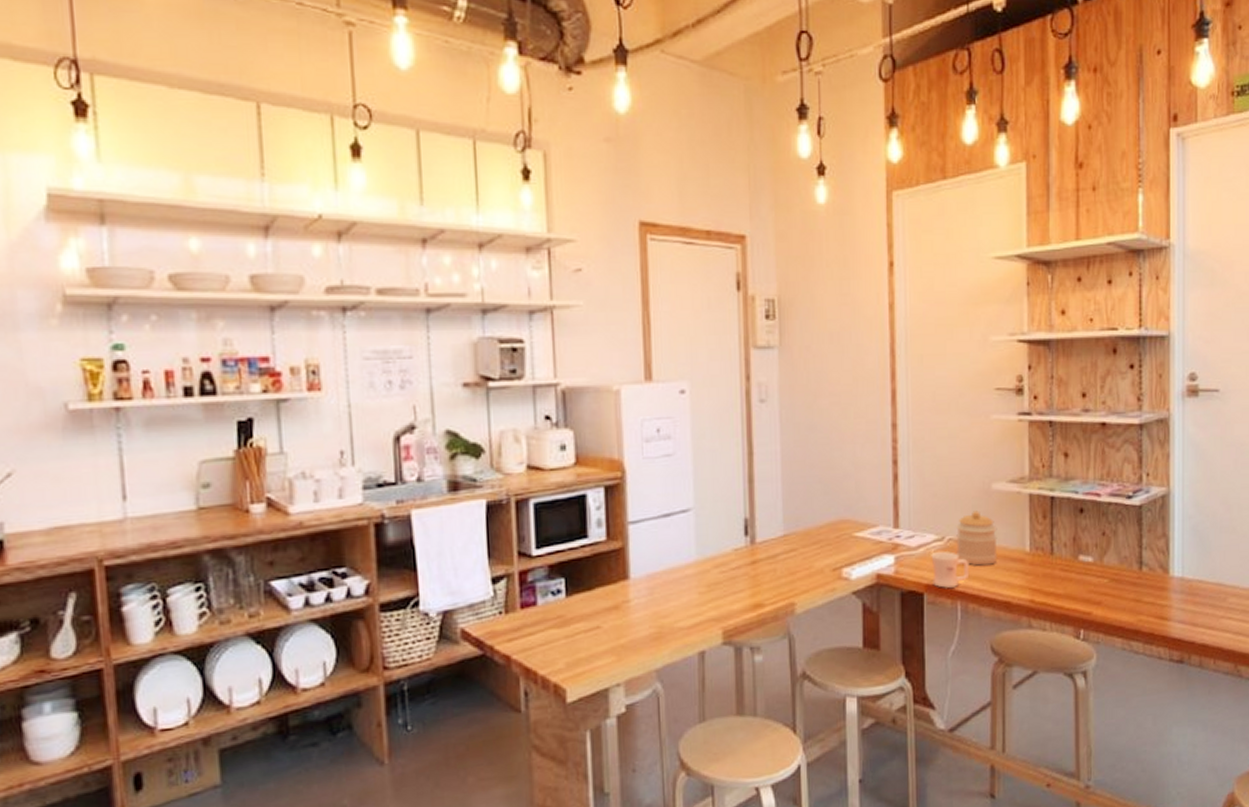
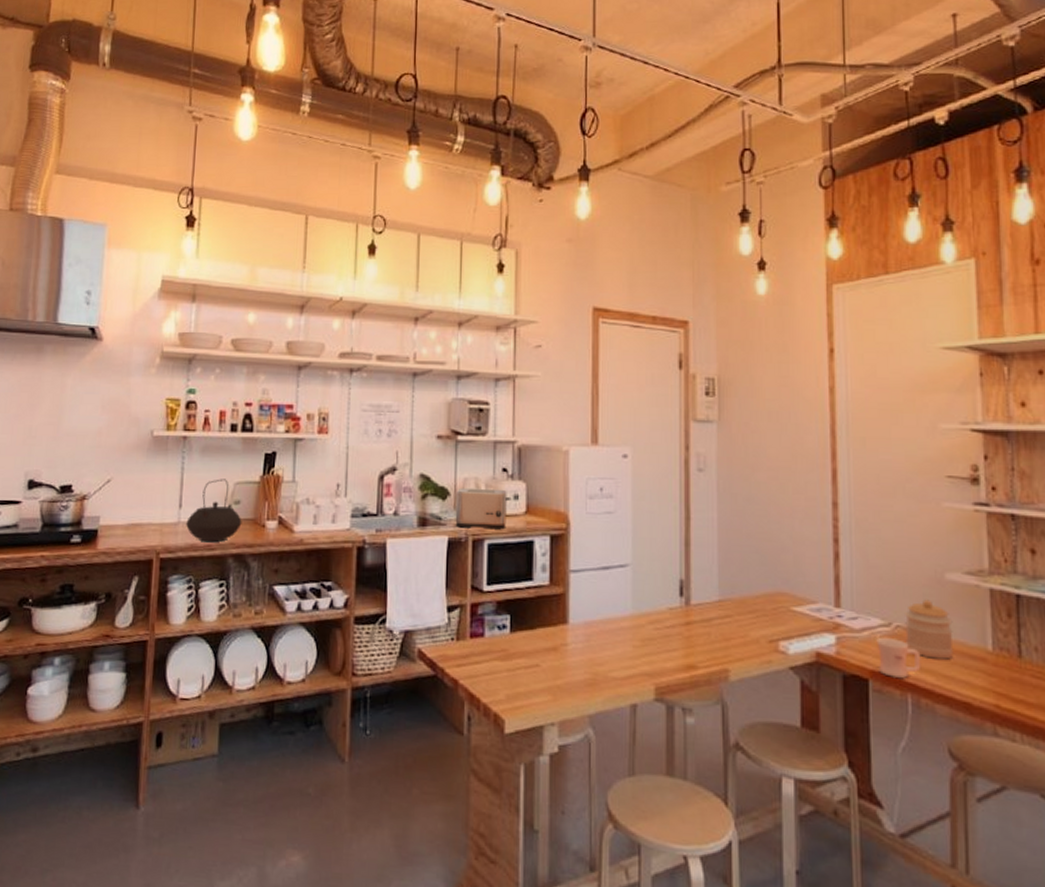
teapot: none [136,457,217,540] -> present [186,479,242,543]
toaster: none [491,440,558,489] -> present [455,487,511,530]

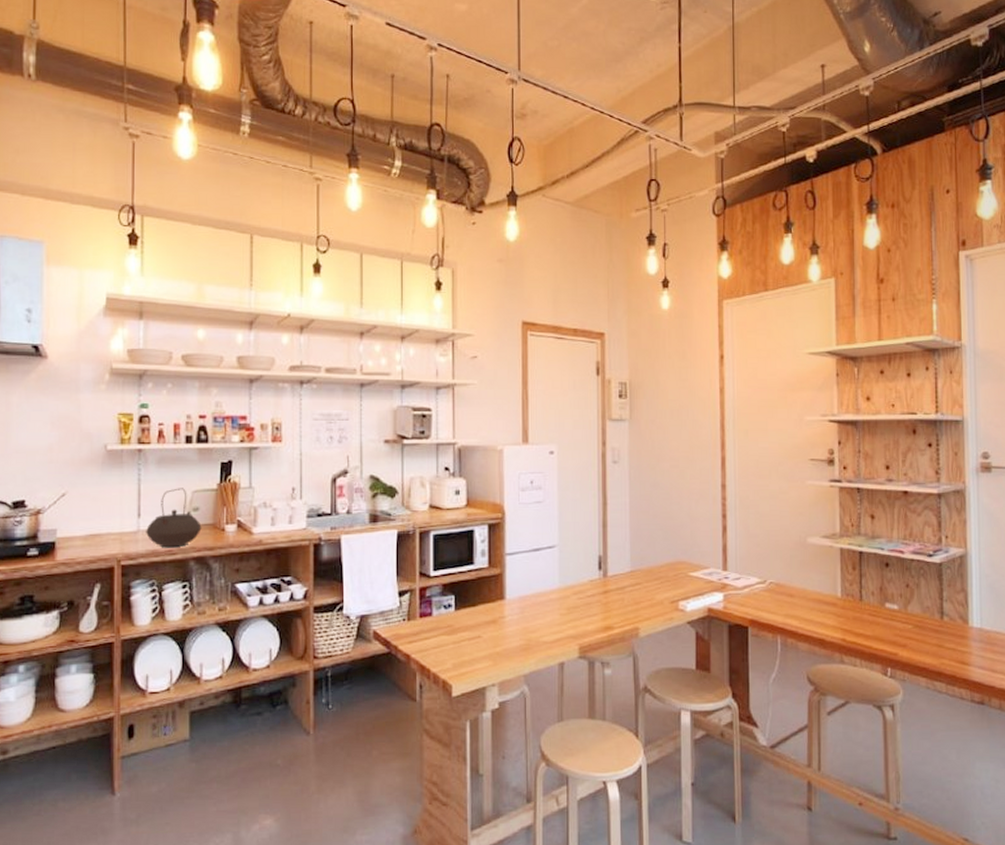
toaster: present [455,487,511,530] -> none [403,486,453,522]
mug: present [876,637,921,678] -> none [754,592,788,624]
jar: present [905,599,954,659] -> none [776,560,813,607]

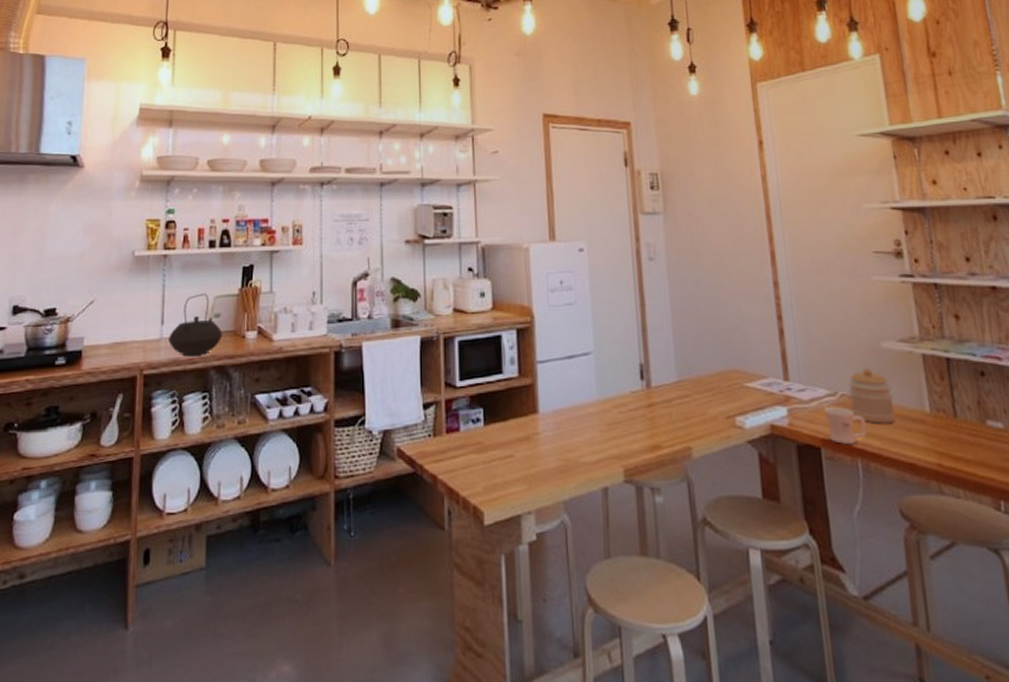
mug: none [754,592,788,624] -> present [824,406,868,444]
jar: none [776,560,813,607] -> present [848,368,896,424]

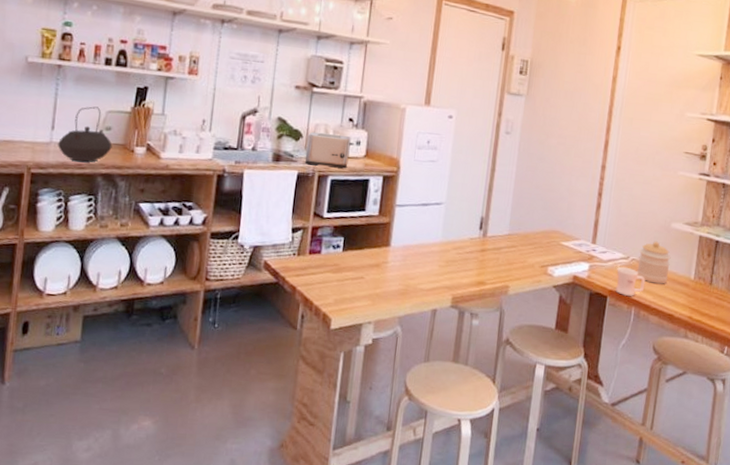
toaster: none [425,287,478,327] -> present [305,131,354,169]

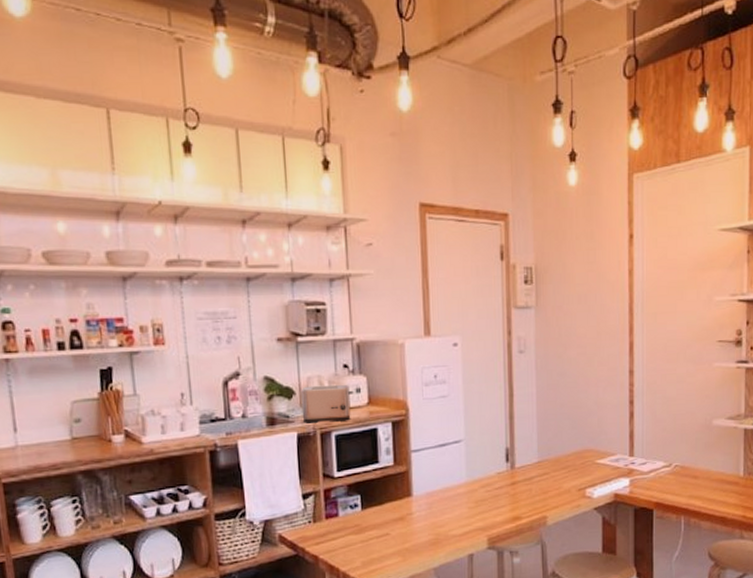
teapot: present [58,106,113,162] -> none [25,398,86,463]
mug: present [615,266,646,296] -> none [660,475,692,506]
jar: present [637,241,671,284] -> none [682,442,716,488]

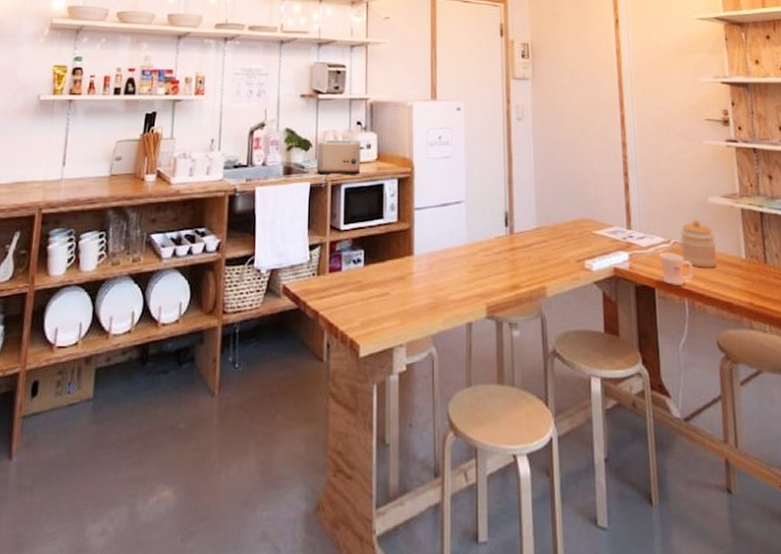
mug: none [660,475,692,506] -> present [659,252,694,285]
jar: none [682,442,716,488] -> present [680,219,718,268]

